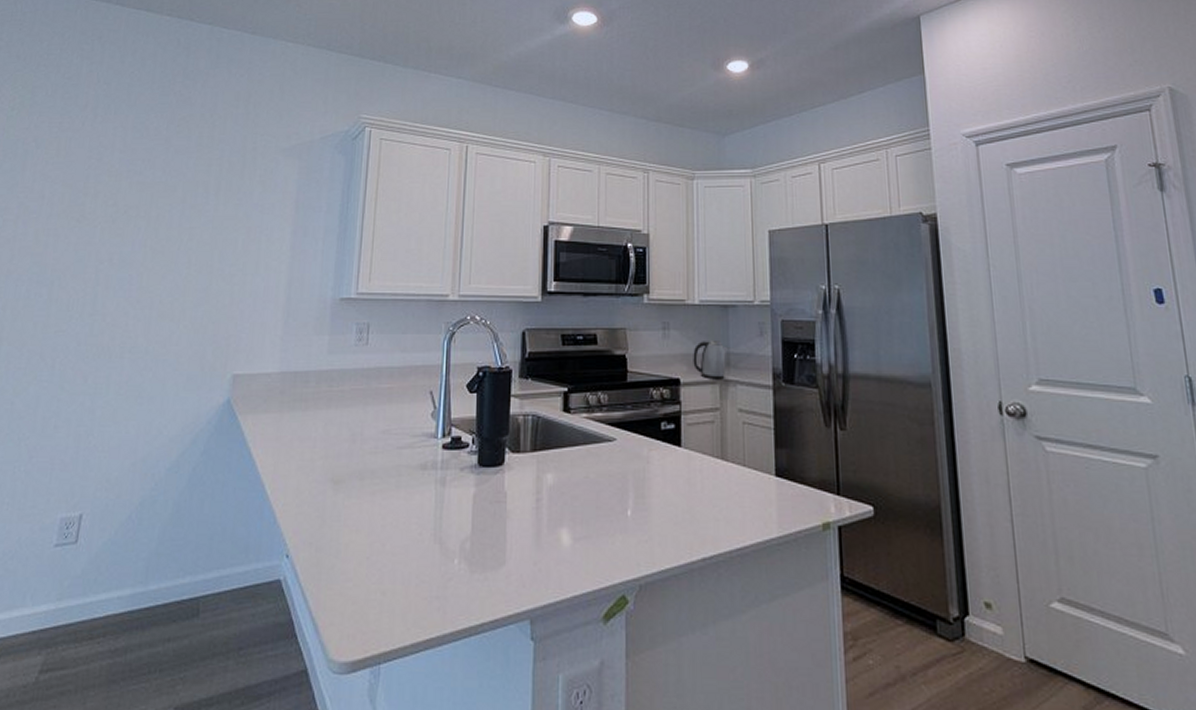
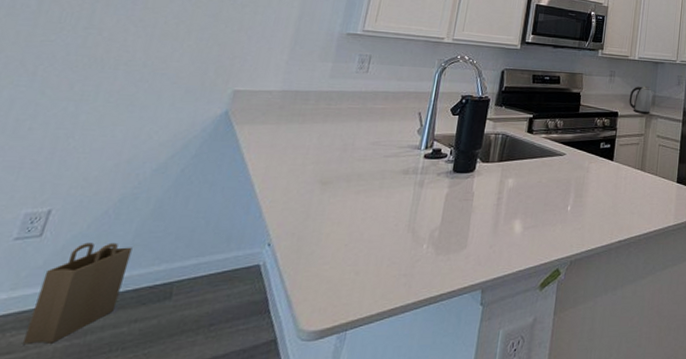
shopping bag: none [74,550,157,660] -> present [23,242,133,344]

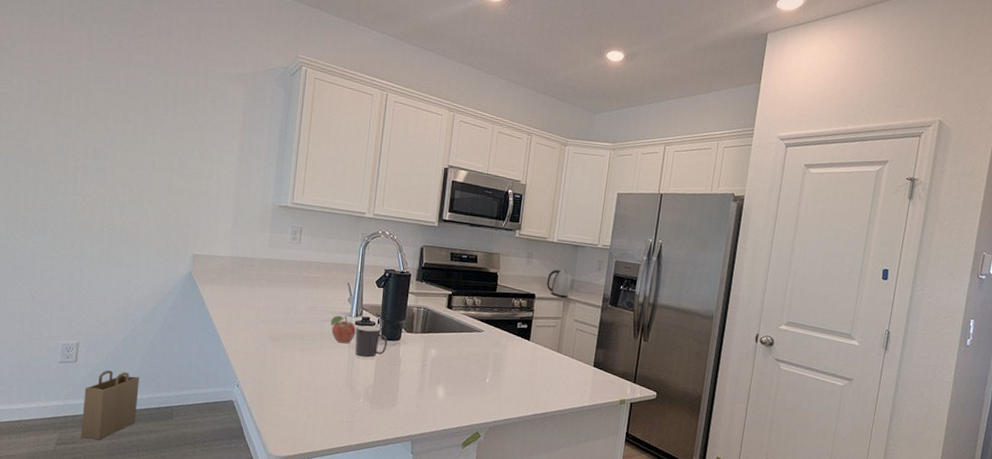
fruit: none [395,149,425,181] -> present [331,315,356,344]
mug: none [421,158,460,197] -> present [354,325,388,360]

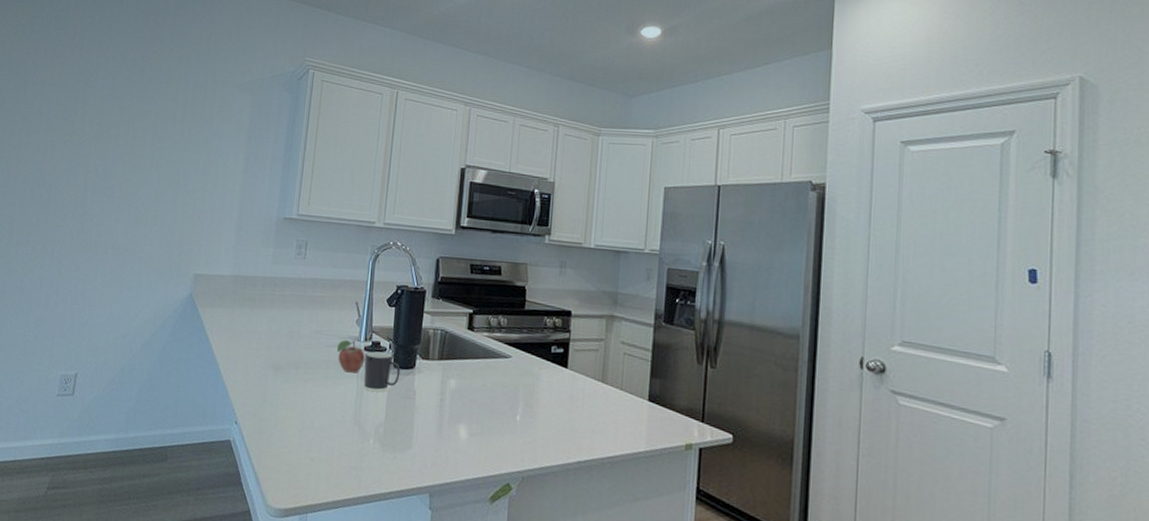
shopping bag: present [81,370,140,440] -> none [73,404,135,485]
kettle: present [546,269,573,298] -> none [584,280,616,315]

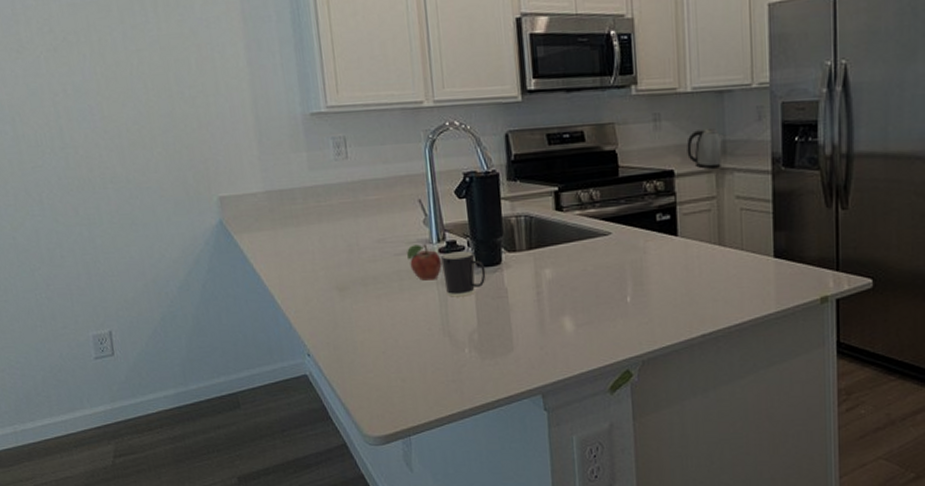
kettle: none [584,280,616,315] -> present [687,129,724,169]

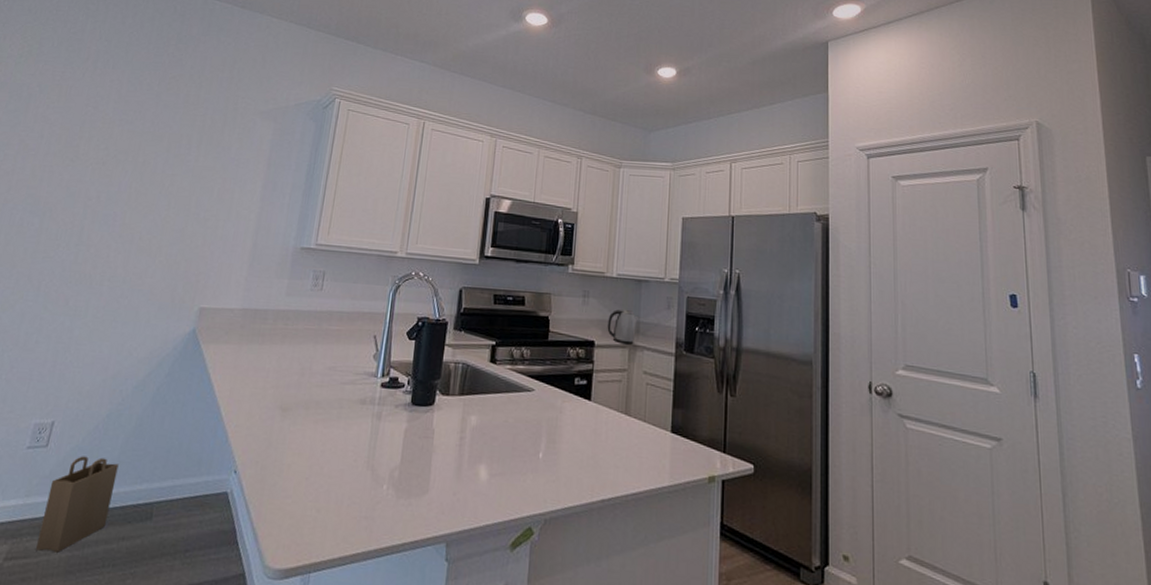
shopping bag: none [130,358,198,446] -> present [36,456,119,553]
fruit: present [407,244,442,281] -> none [352,376,382,412]
mug: present [441,251,486,297] -> none [379,387,419,432]

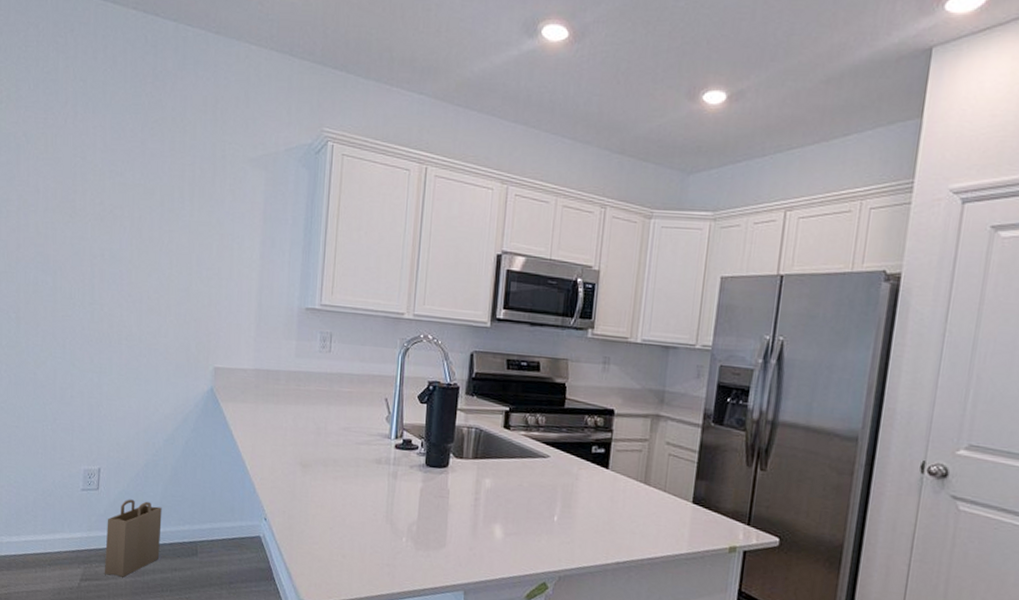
kettle: present [607,309,638,345] -> none [628,377,663,415]

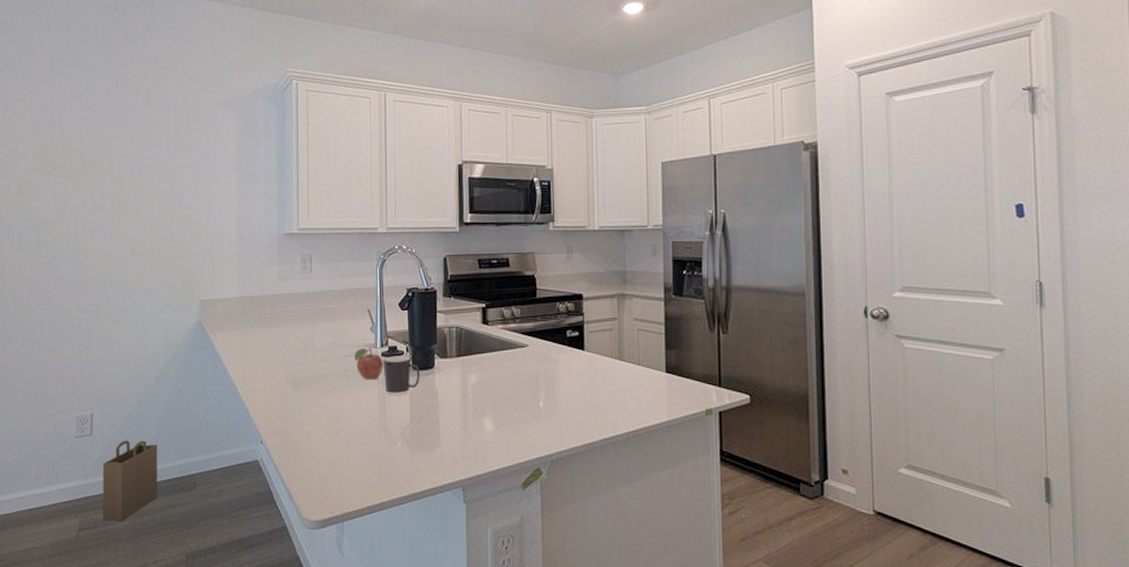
fruit: none [367,437,396,472] -> present [355,348,384,380]
mug: none [395,449,433,491] -> present [383,356,420,396]

